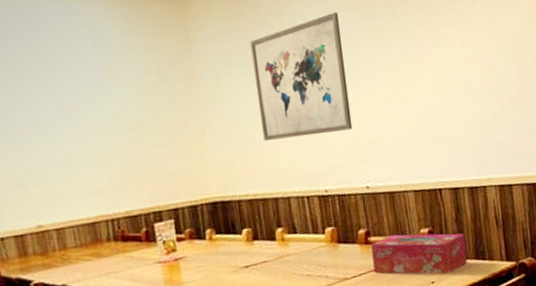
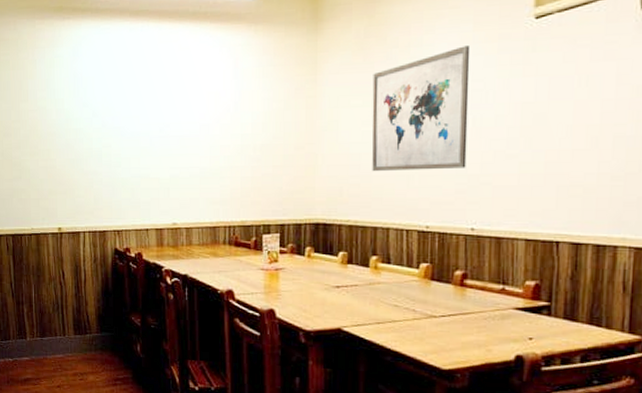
tissue box: present [370,233,467,274] -> none [465,282,579,333]

